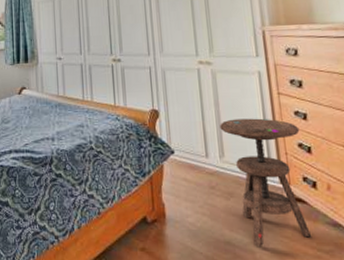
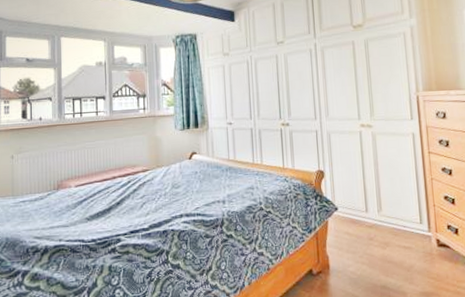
side table: present [220,118,312,247] -> none [378,175,454,289]

